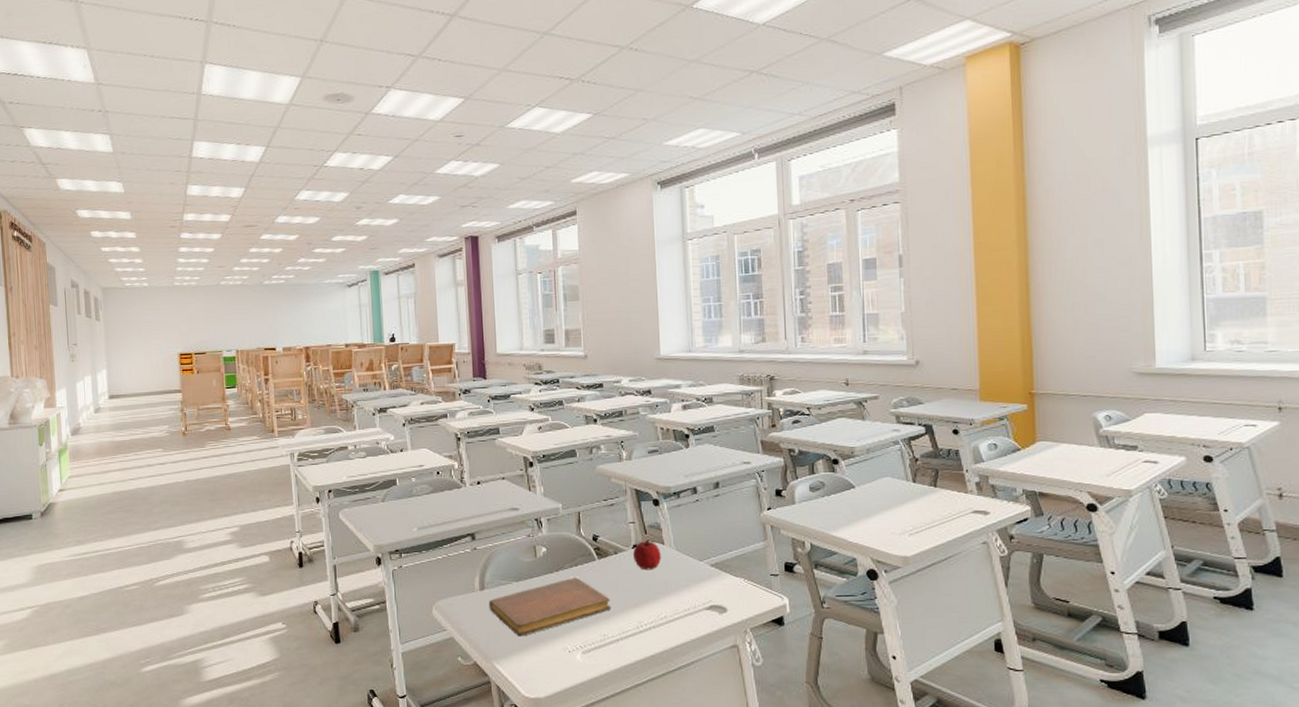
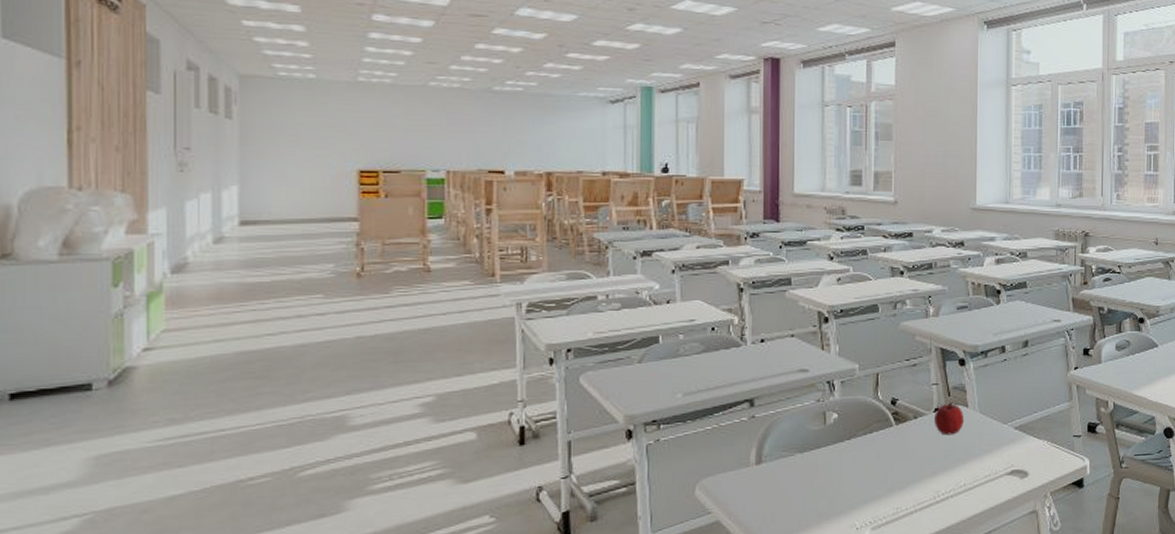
notebook: present [488,577,612,637] -> none [765,445,907,515]

